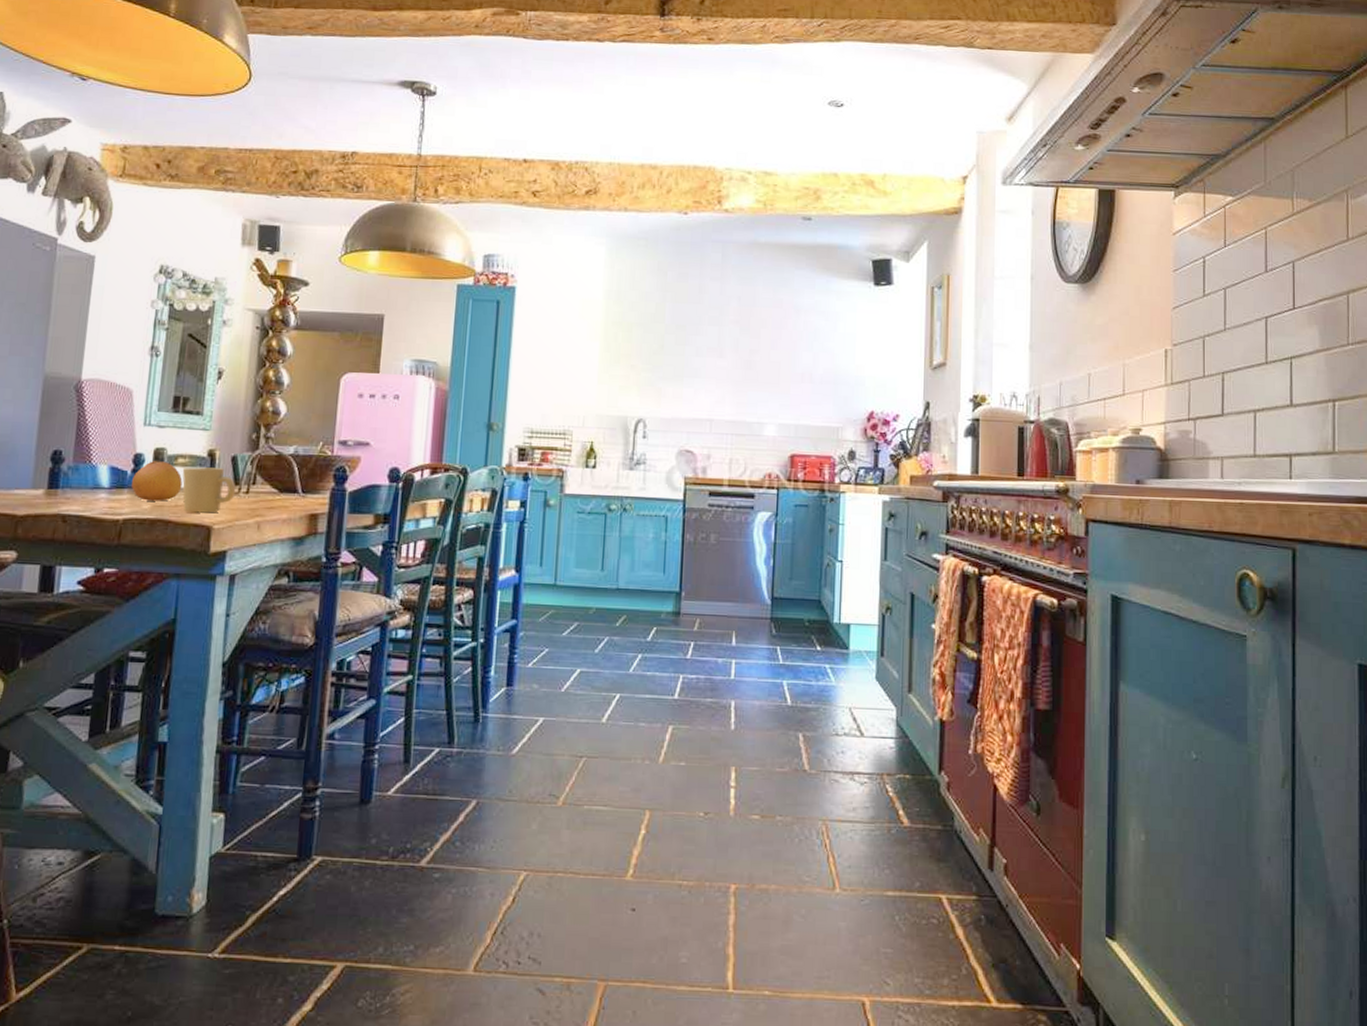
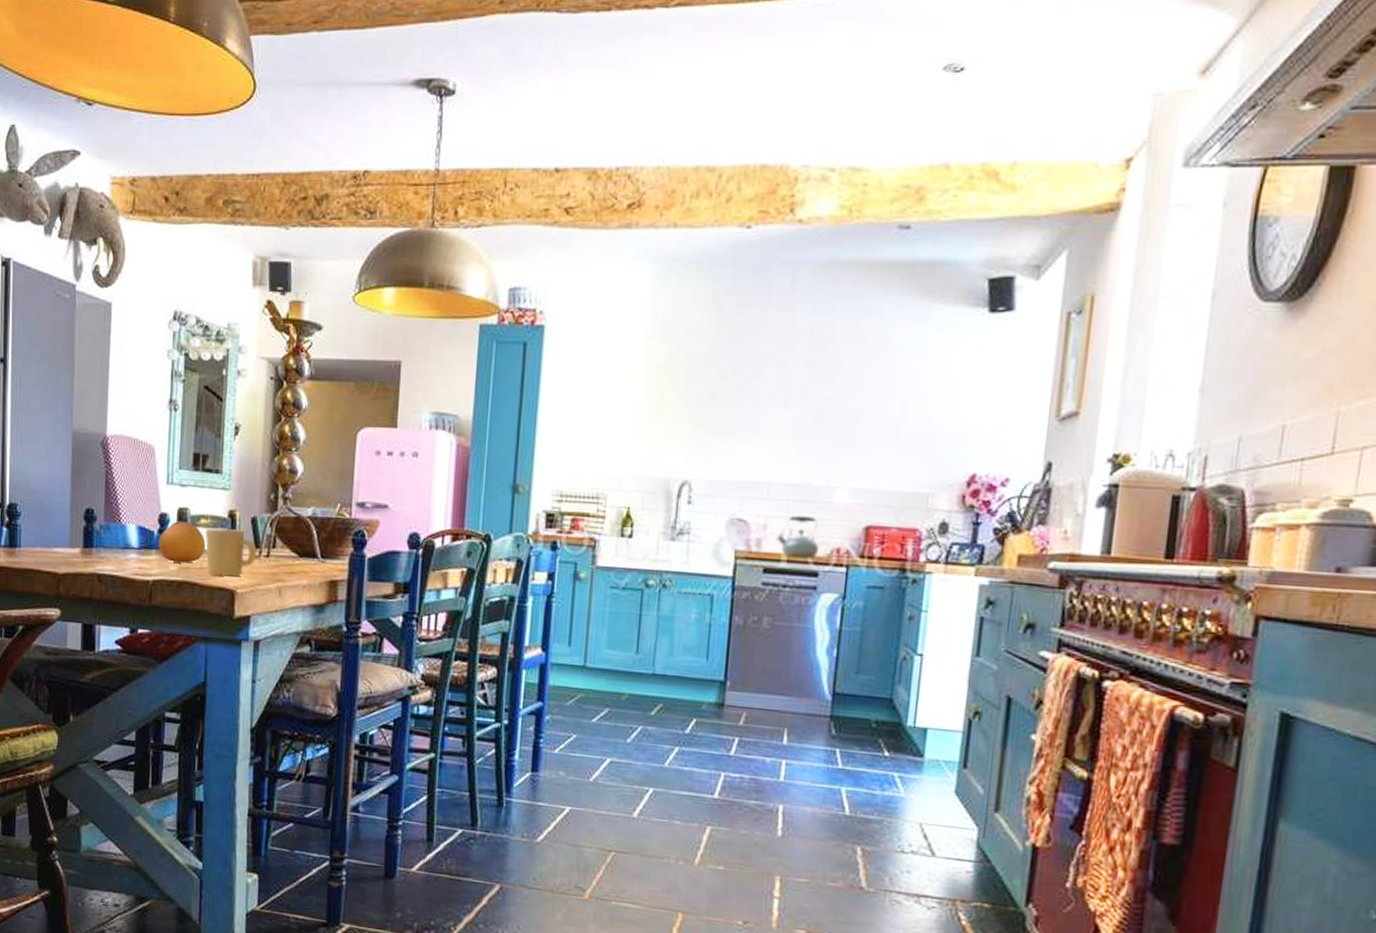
kettle: none [717,447,754,483] -> present [775,515,819,559]

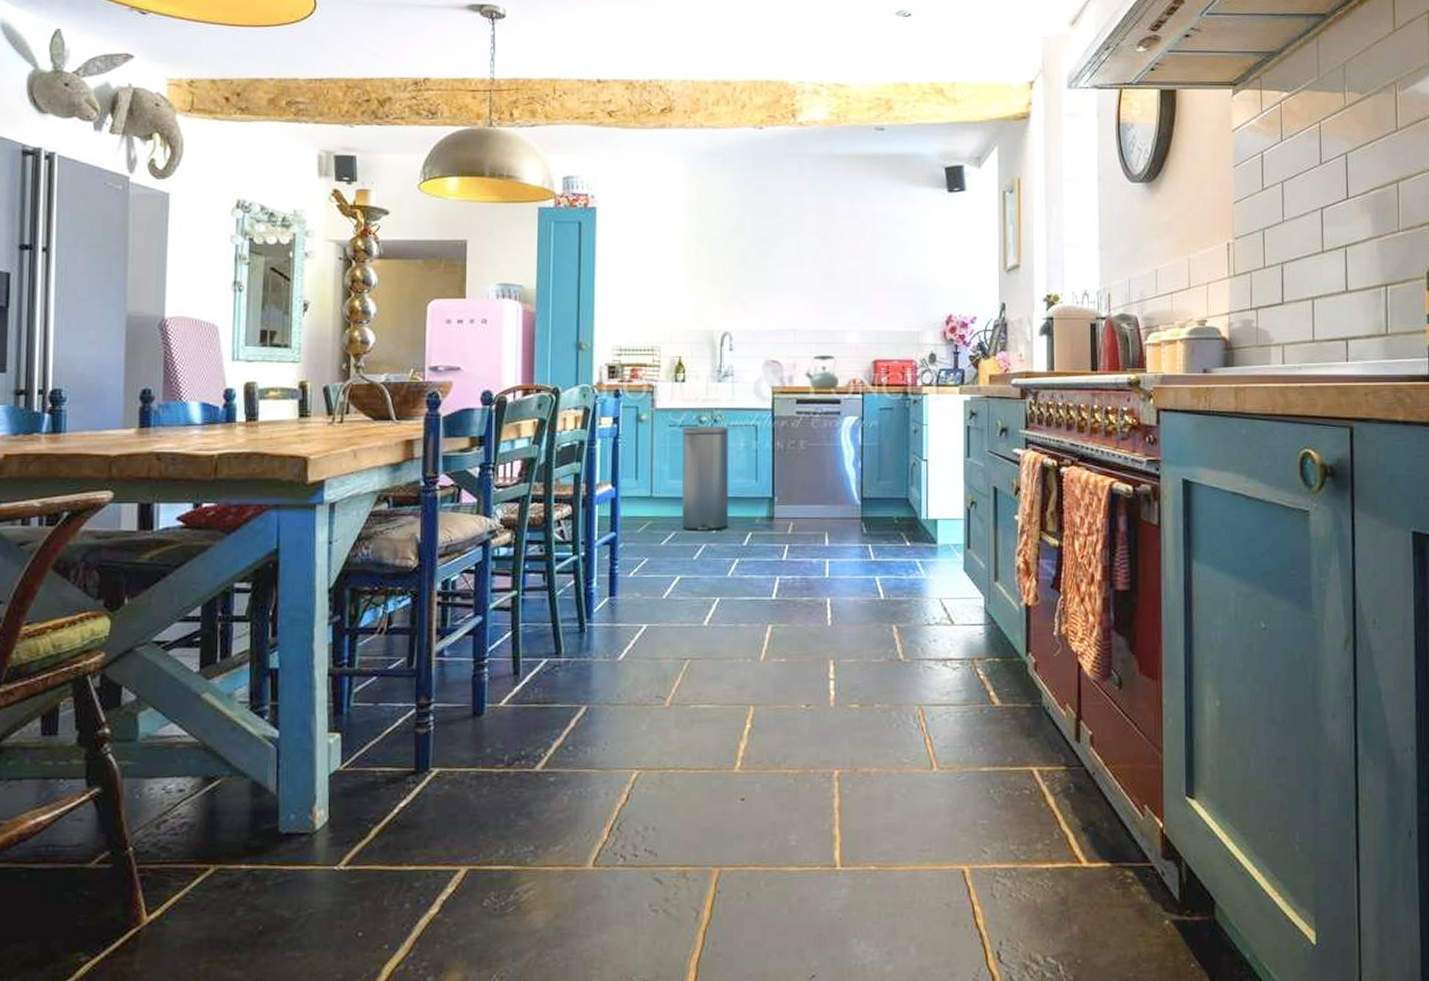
fruit: present [159,520,206,563] -> none [224,394,275,435]
mug: present [205,528,257,577] -> none [274,399,330,444]
pedal bin: none [617,590,680,713] -> present [682,426,729,532]

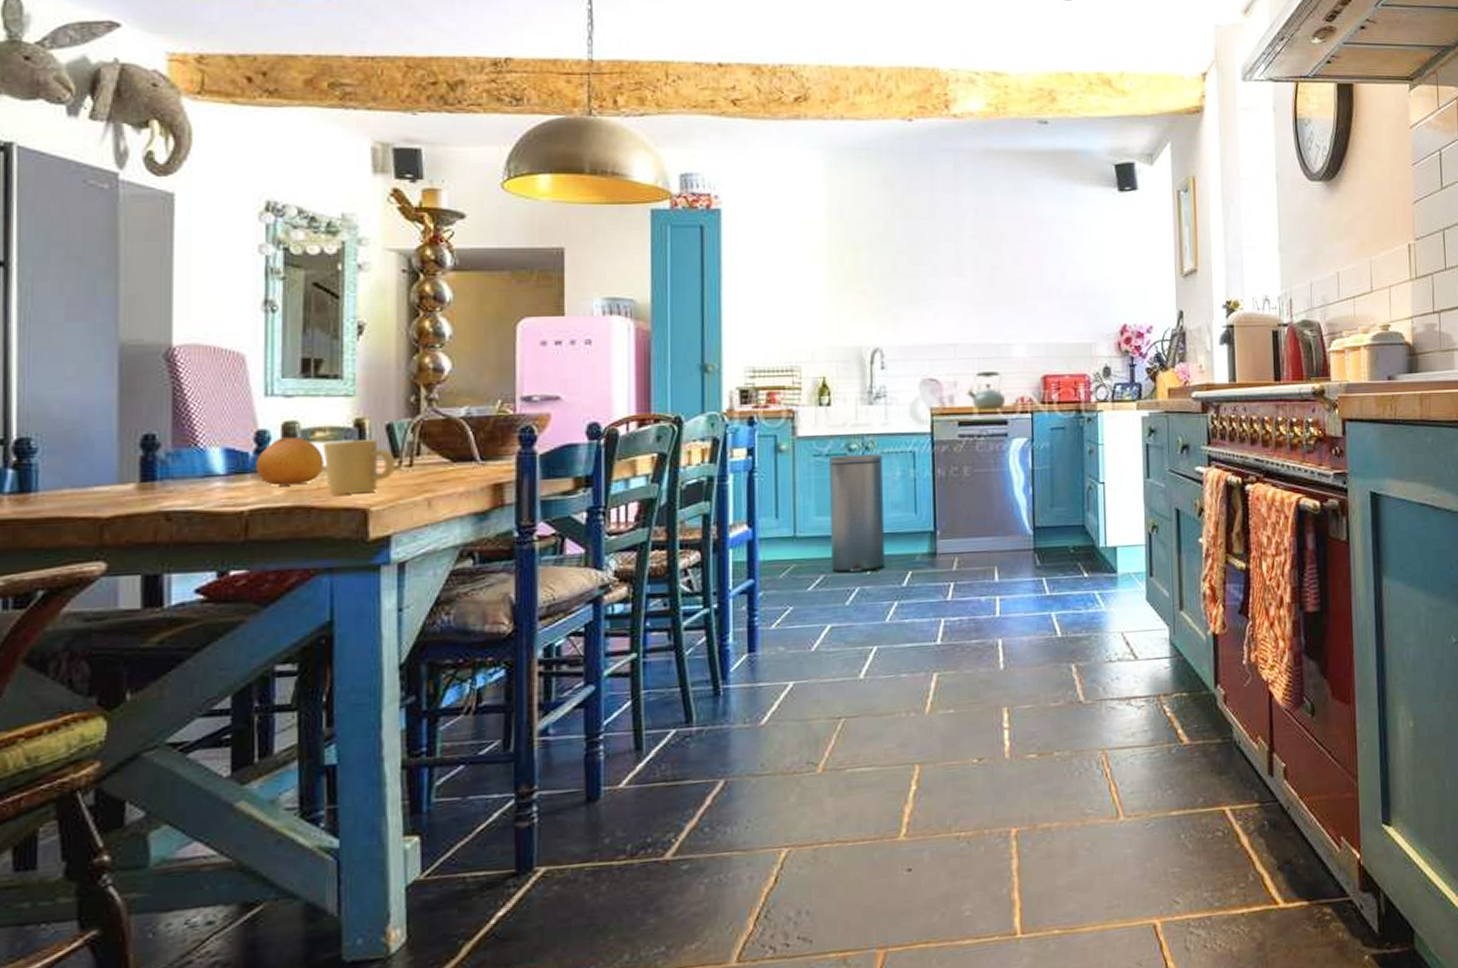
fruit: none [224,394,275,435] -> present [256,436,324,486]
mug: none [274,399,330,444] -> present [322,439,395,495]

